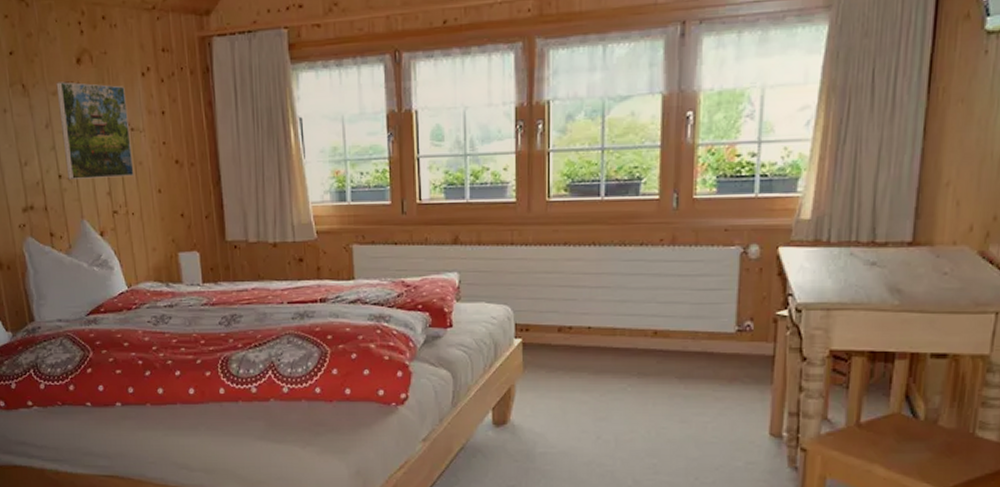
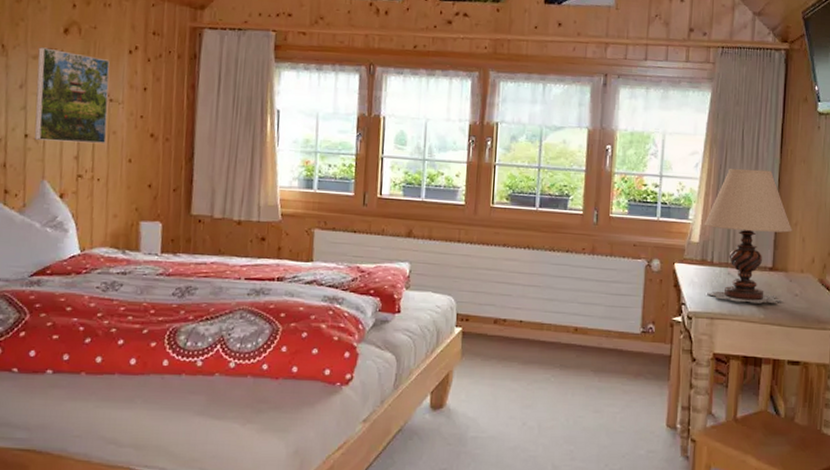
table lamp: none [818,118,942,288] -> present [704,168,793,304]

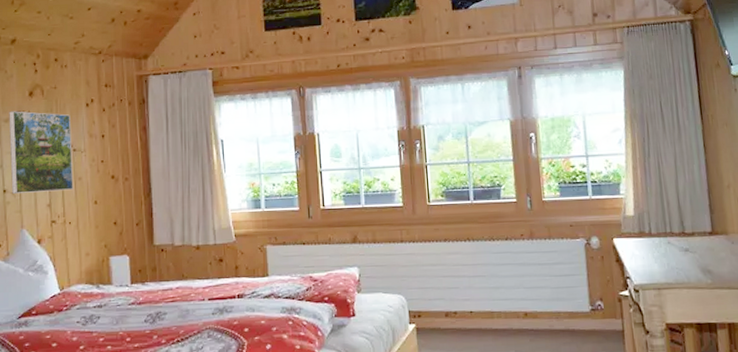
table lamp: present [704,168,793,304] -> none [636,137,728,270]

